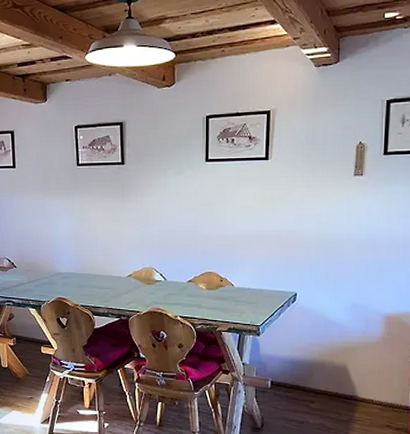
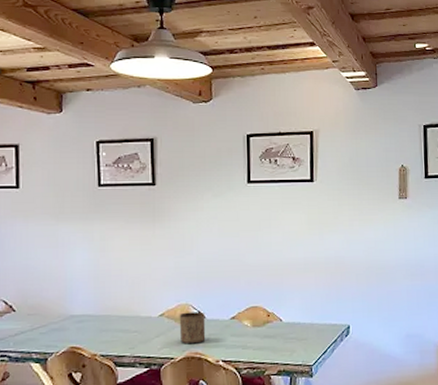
cup: none [144,274,166,301] -> present [179,311,206,345]

